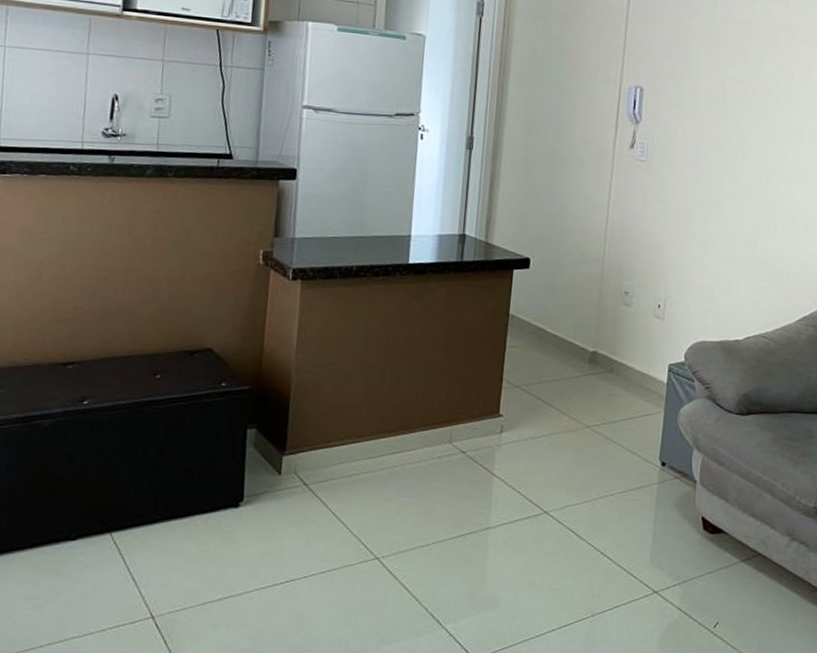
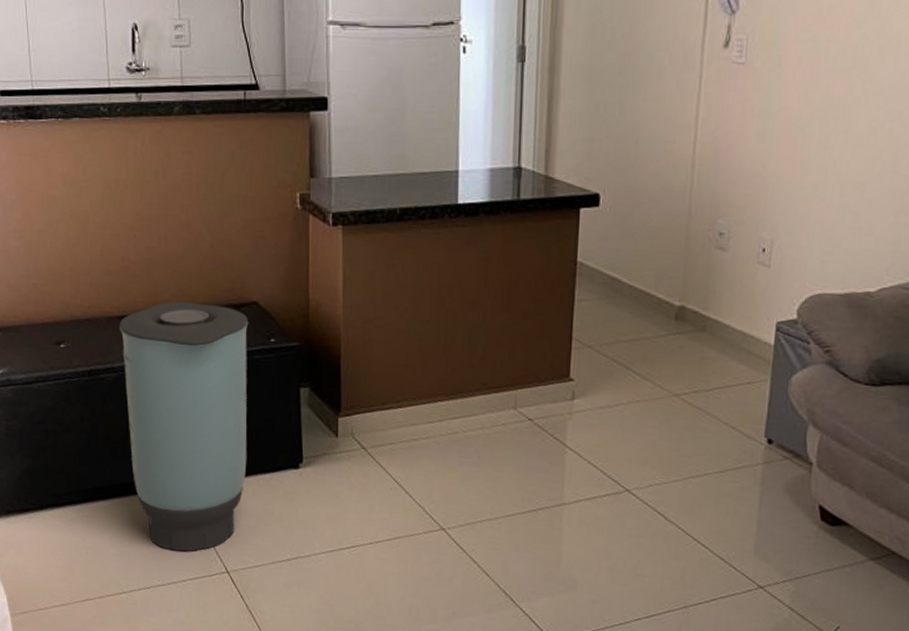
trash can: none [58,348,201,599] -> present [119,301,249,552]

